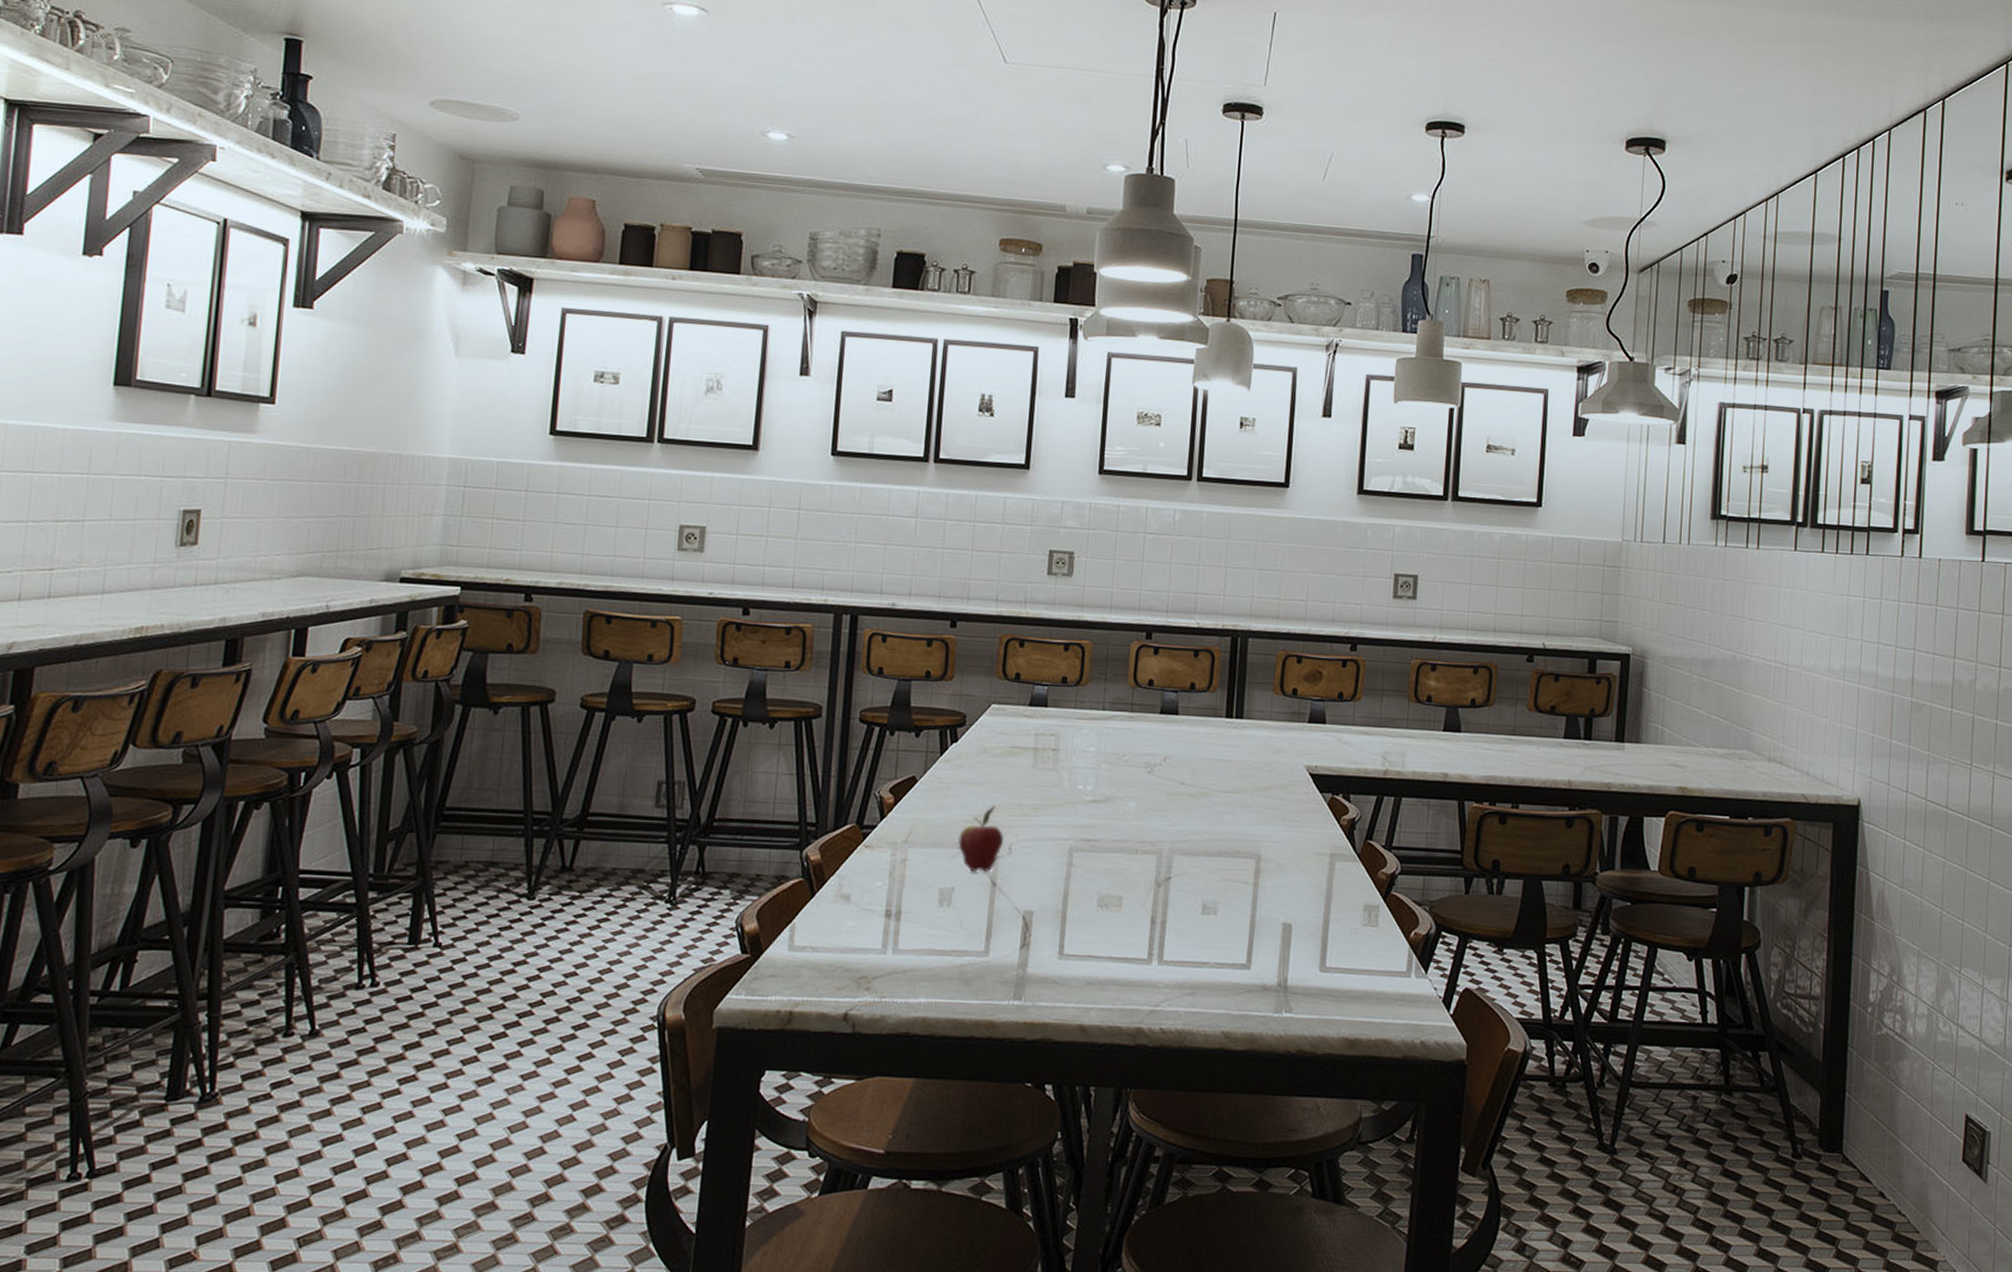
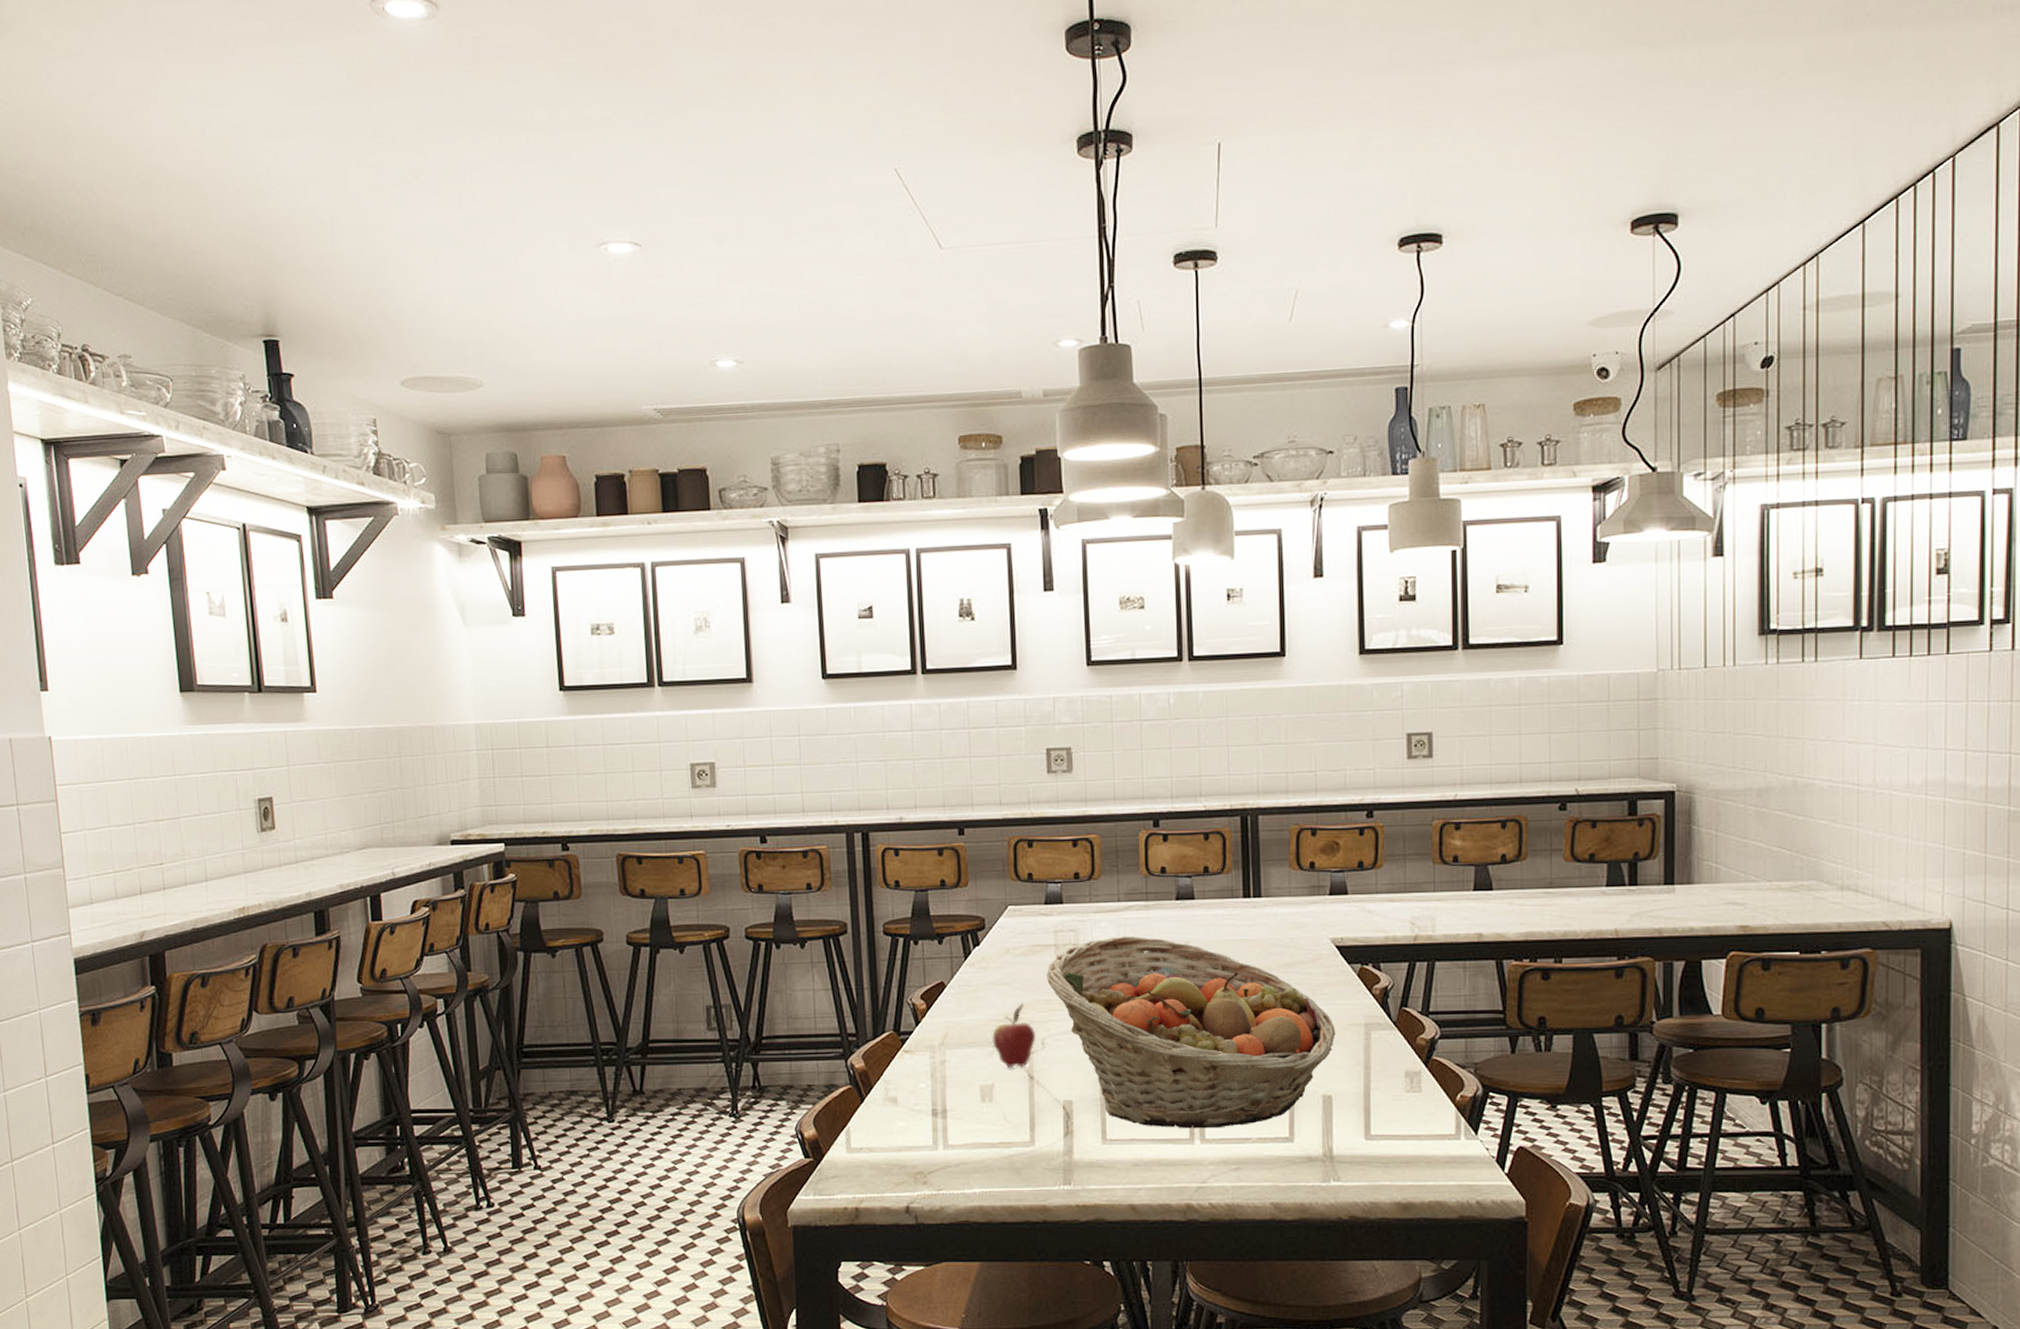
fruit basket: none [1022,745,1302,950] -> present [1047,936,1336,1129]

